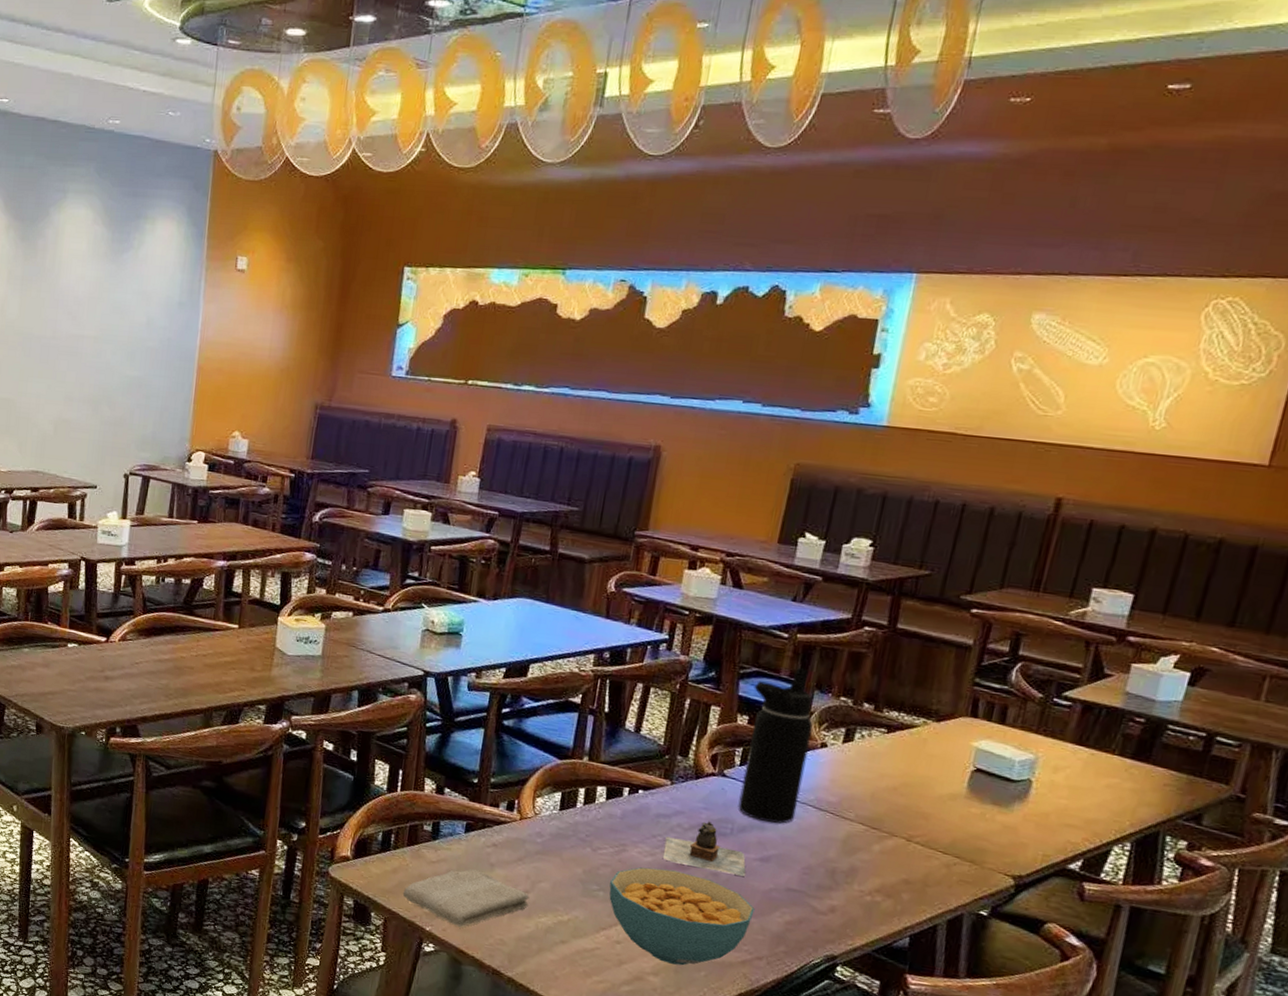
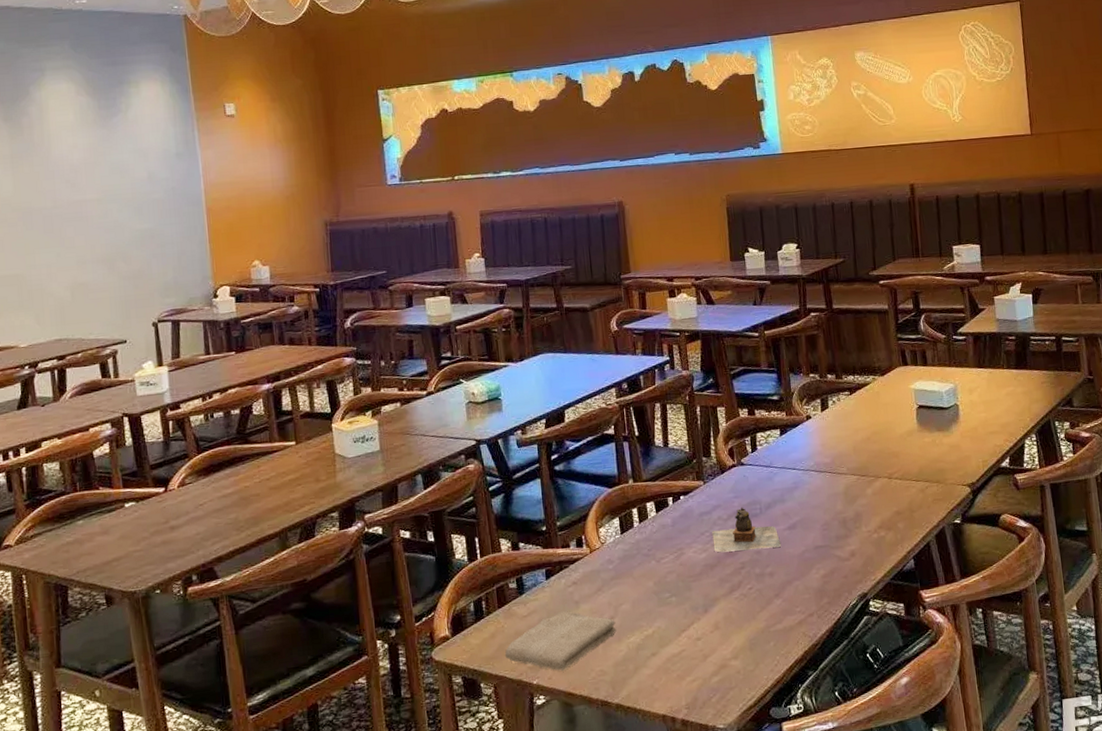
cereal bowl: present [609,867,755,966] -> none [678,558,797,645]
water bottle: present [738,667,813,824] -> none [745,358,804,495]

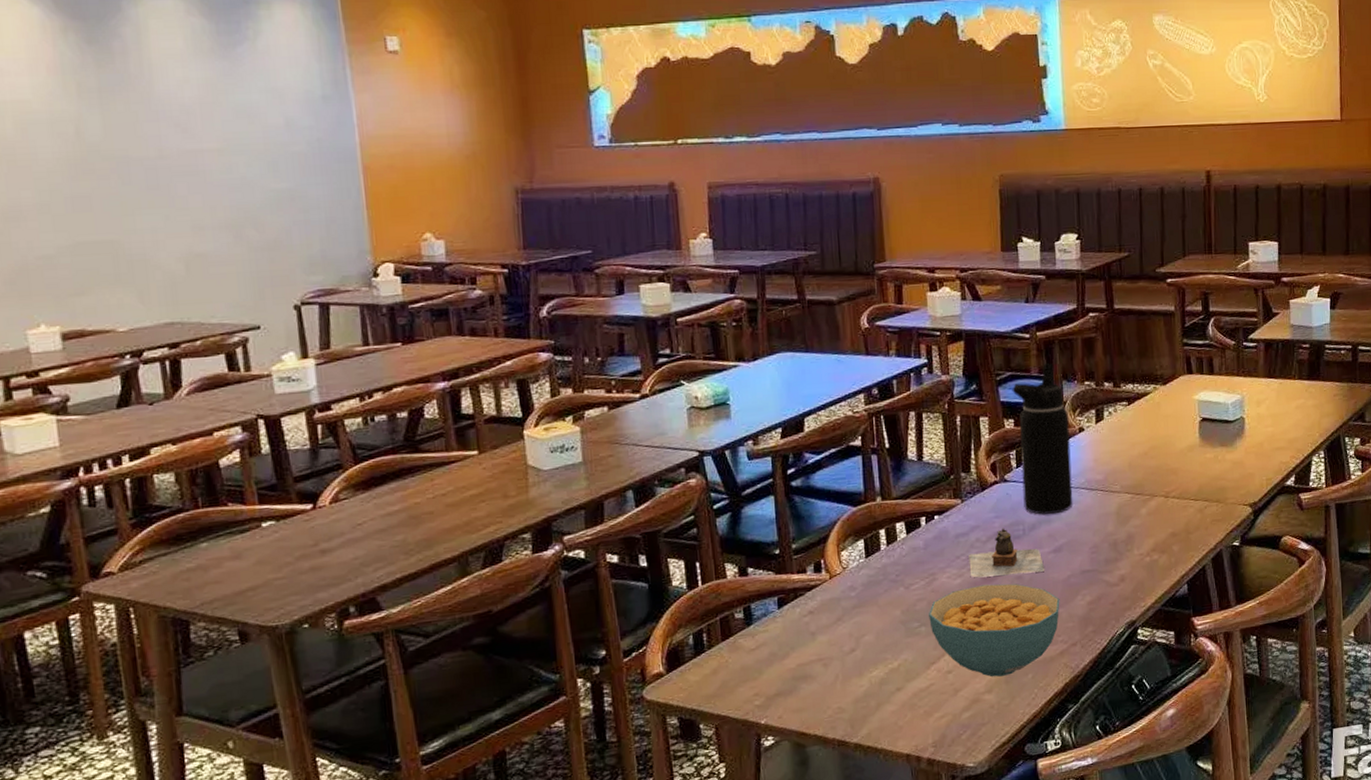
washcloth: present [504,611,616,671] -> none [728,643,857,709]
cereal bowl: none [678,558,797,645] -> present [929,583,1060,677]
water bottle: none [745,358,804,495] -> present [1012,362,1073,515]

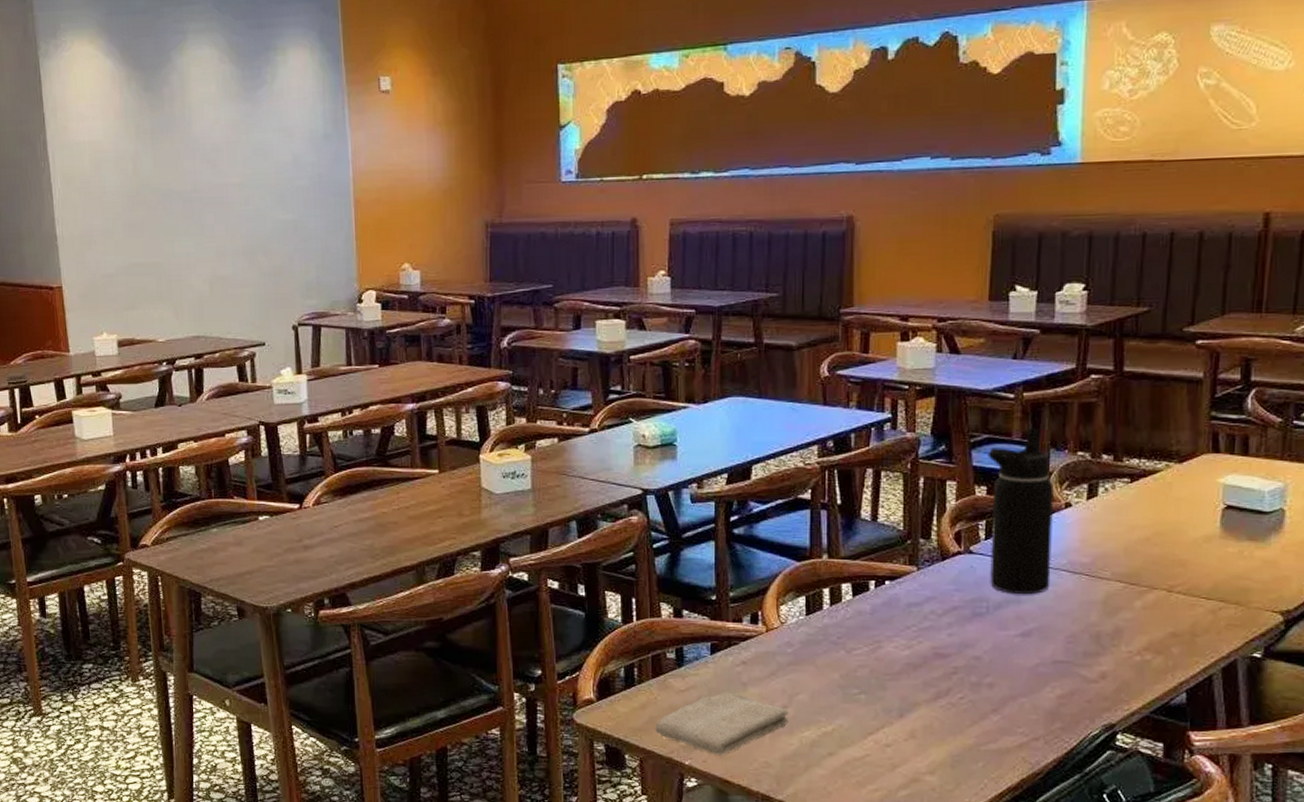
washcloth: none [728,643,857,709] -> present [655,692,789,755]
cereal bowl: present [929,583,1060,677] -> none [870,660,1024,760]
teapot: present [968,528,1045,578] -> none [920,603,1009,655]

